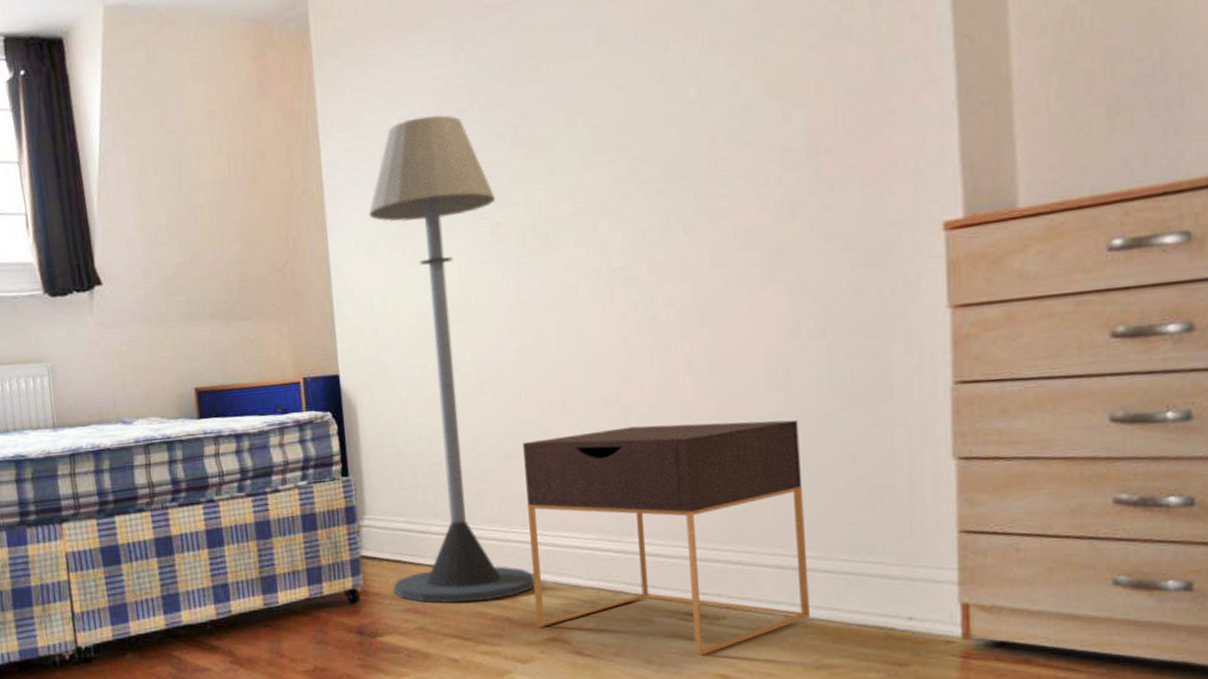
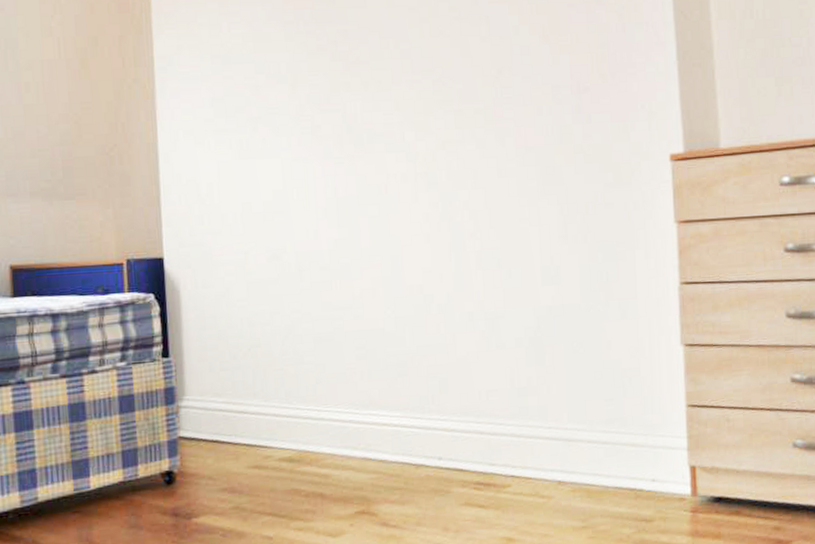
floor lamp: present [368,115,535,604] -> none [198,24,346,482]
nightstand: present [523,419,810,656] -> none [337,310,577,521]

